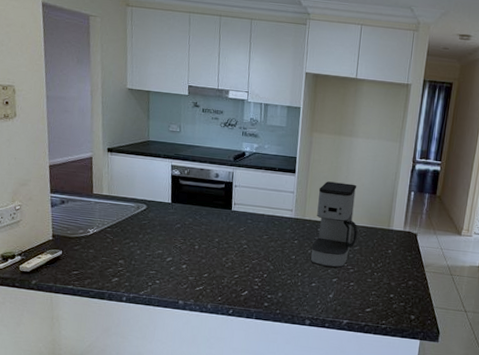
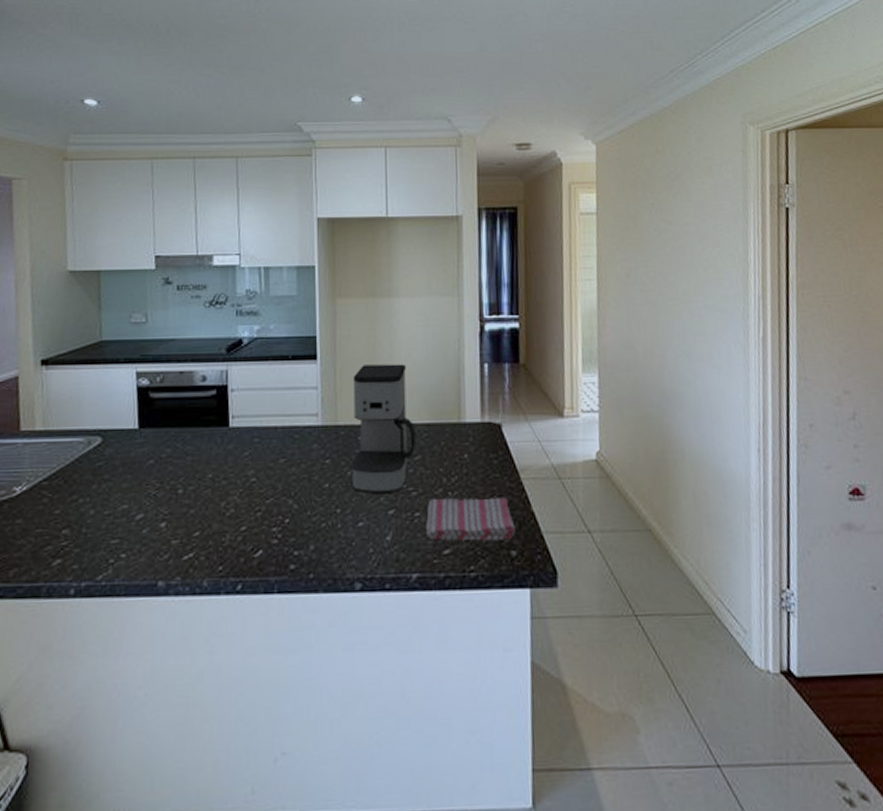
dish towel: none [356,275,416,309] -> present [426,497,516,541]

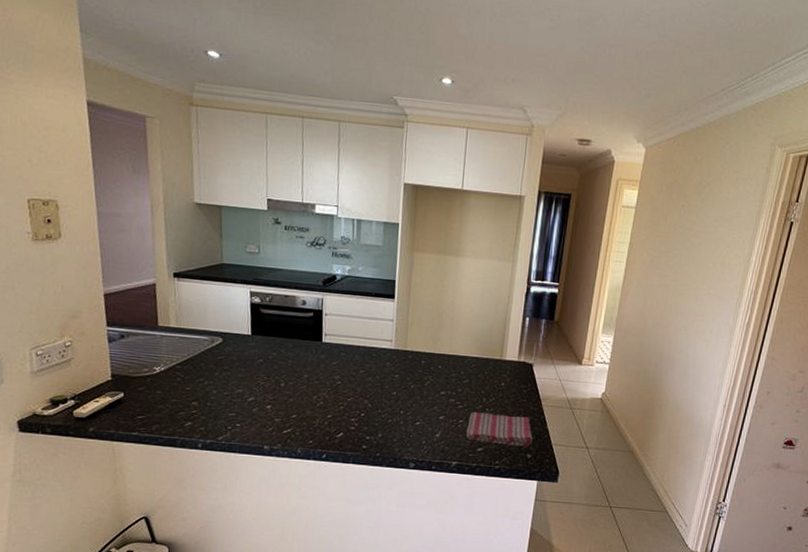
coffee maker: present [351,364,416,493] -> none [414,307,467,404]

